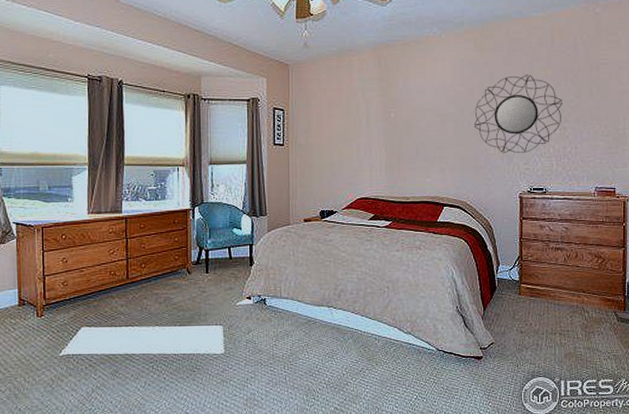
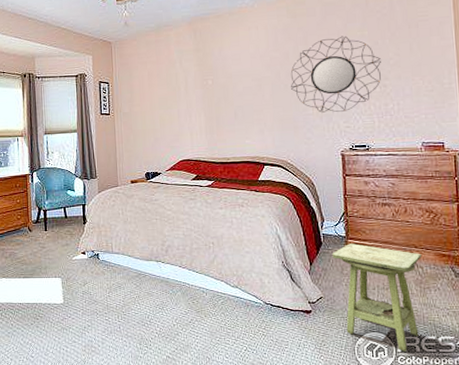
side table: none [505,288,589,396] -> present [331,243,423,352]

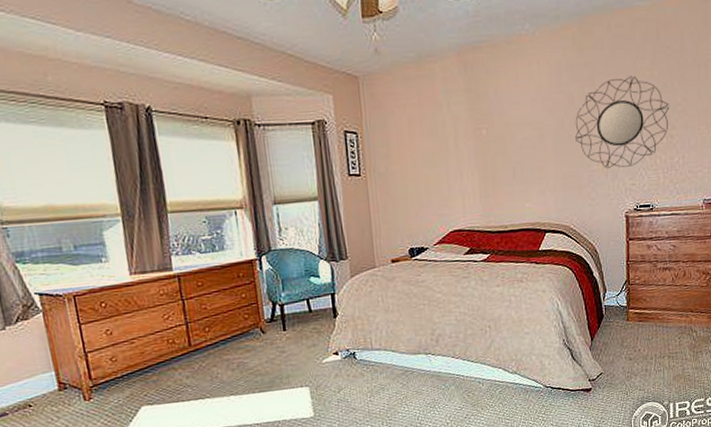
side table: present [331,243,423,352] -> none [613,313,697,417]

